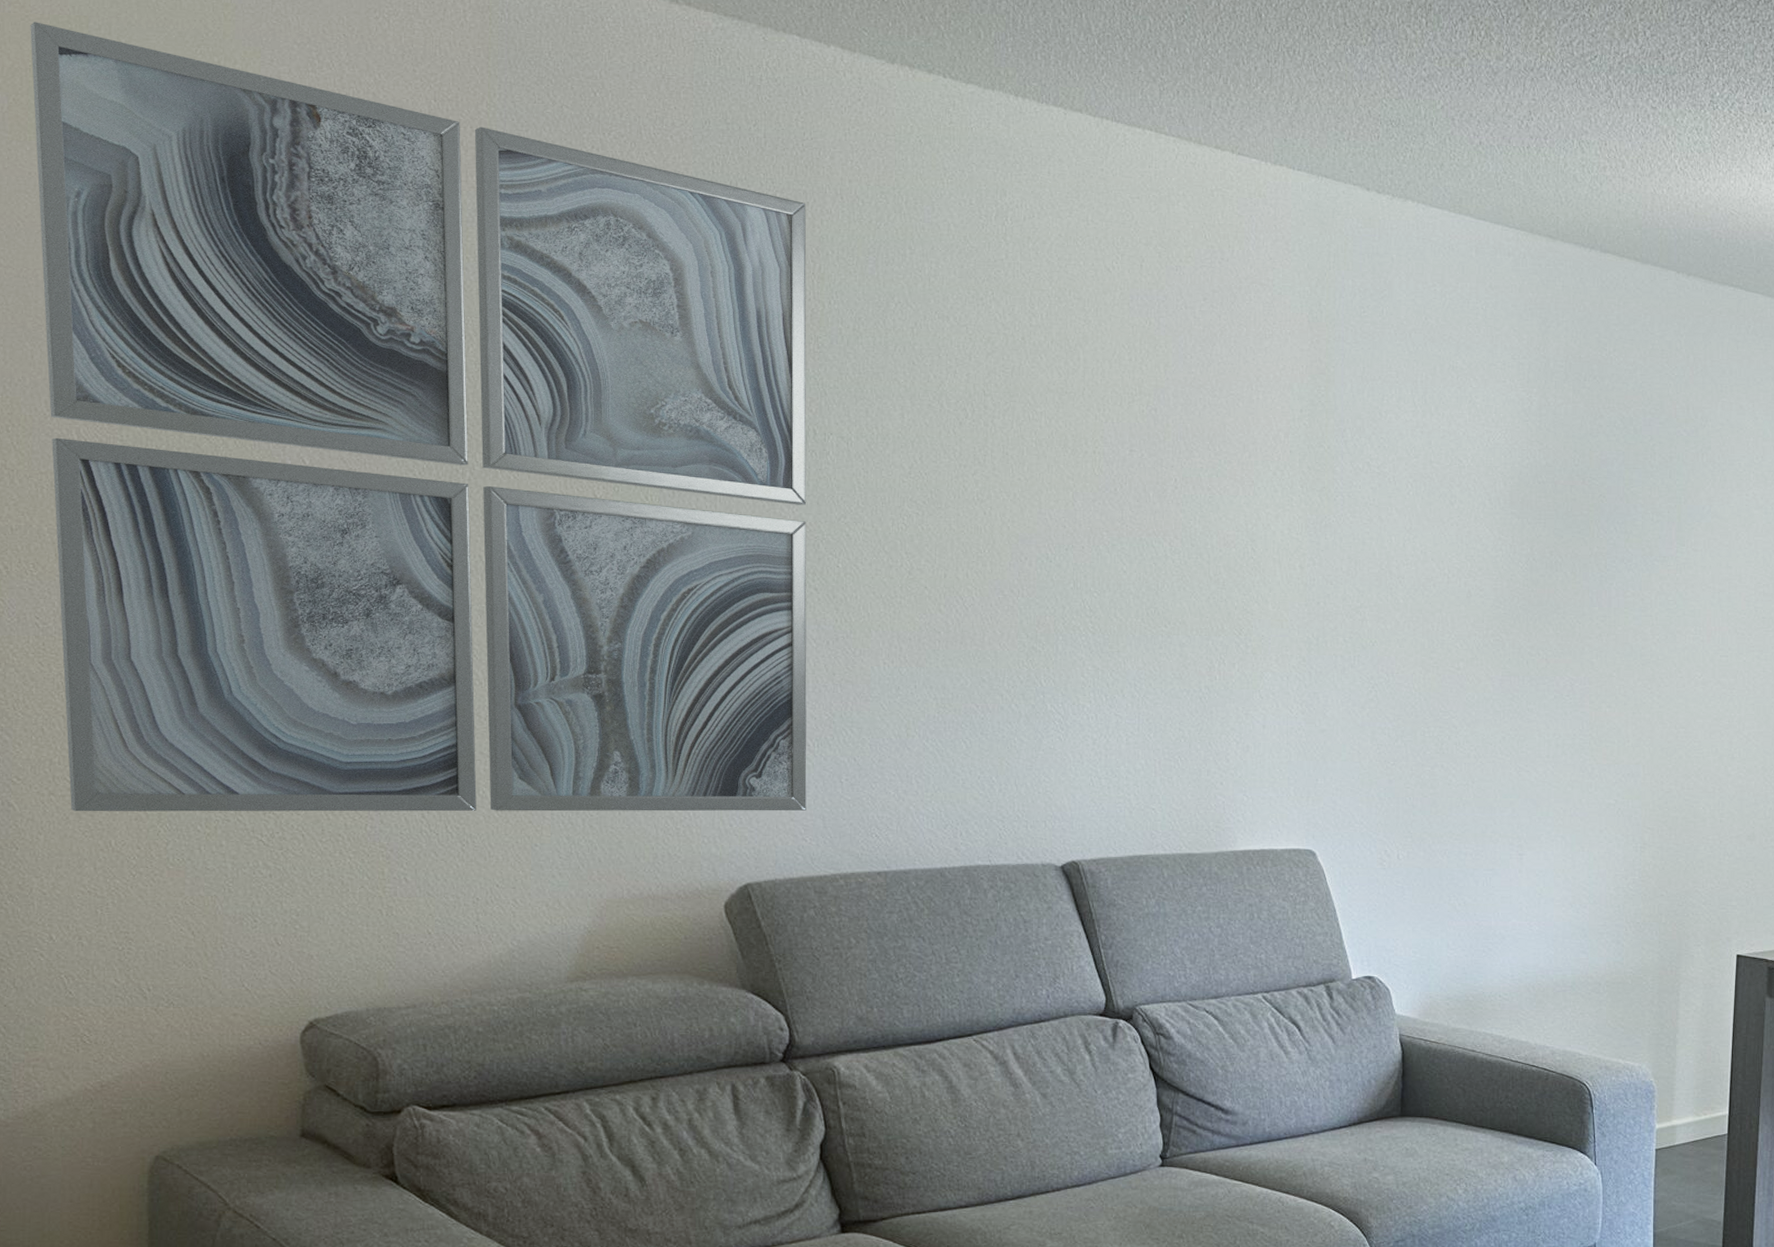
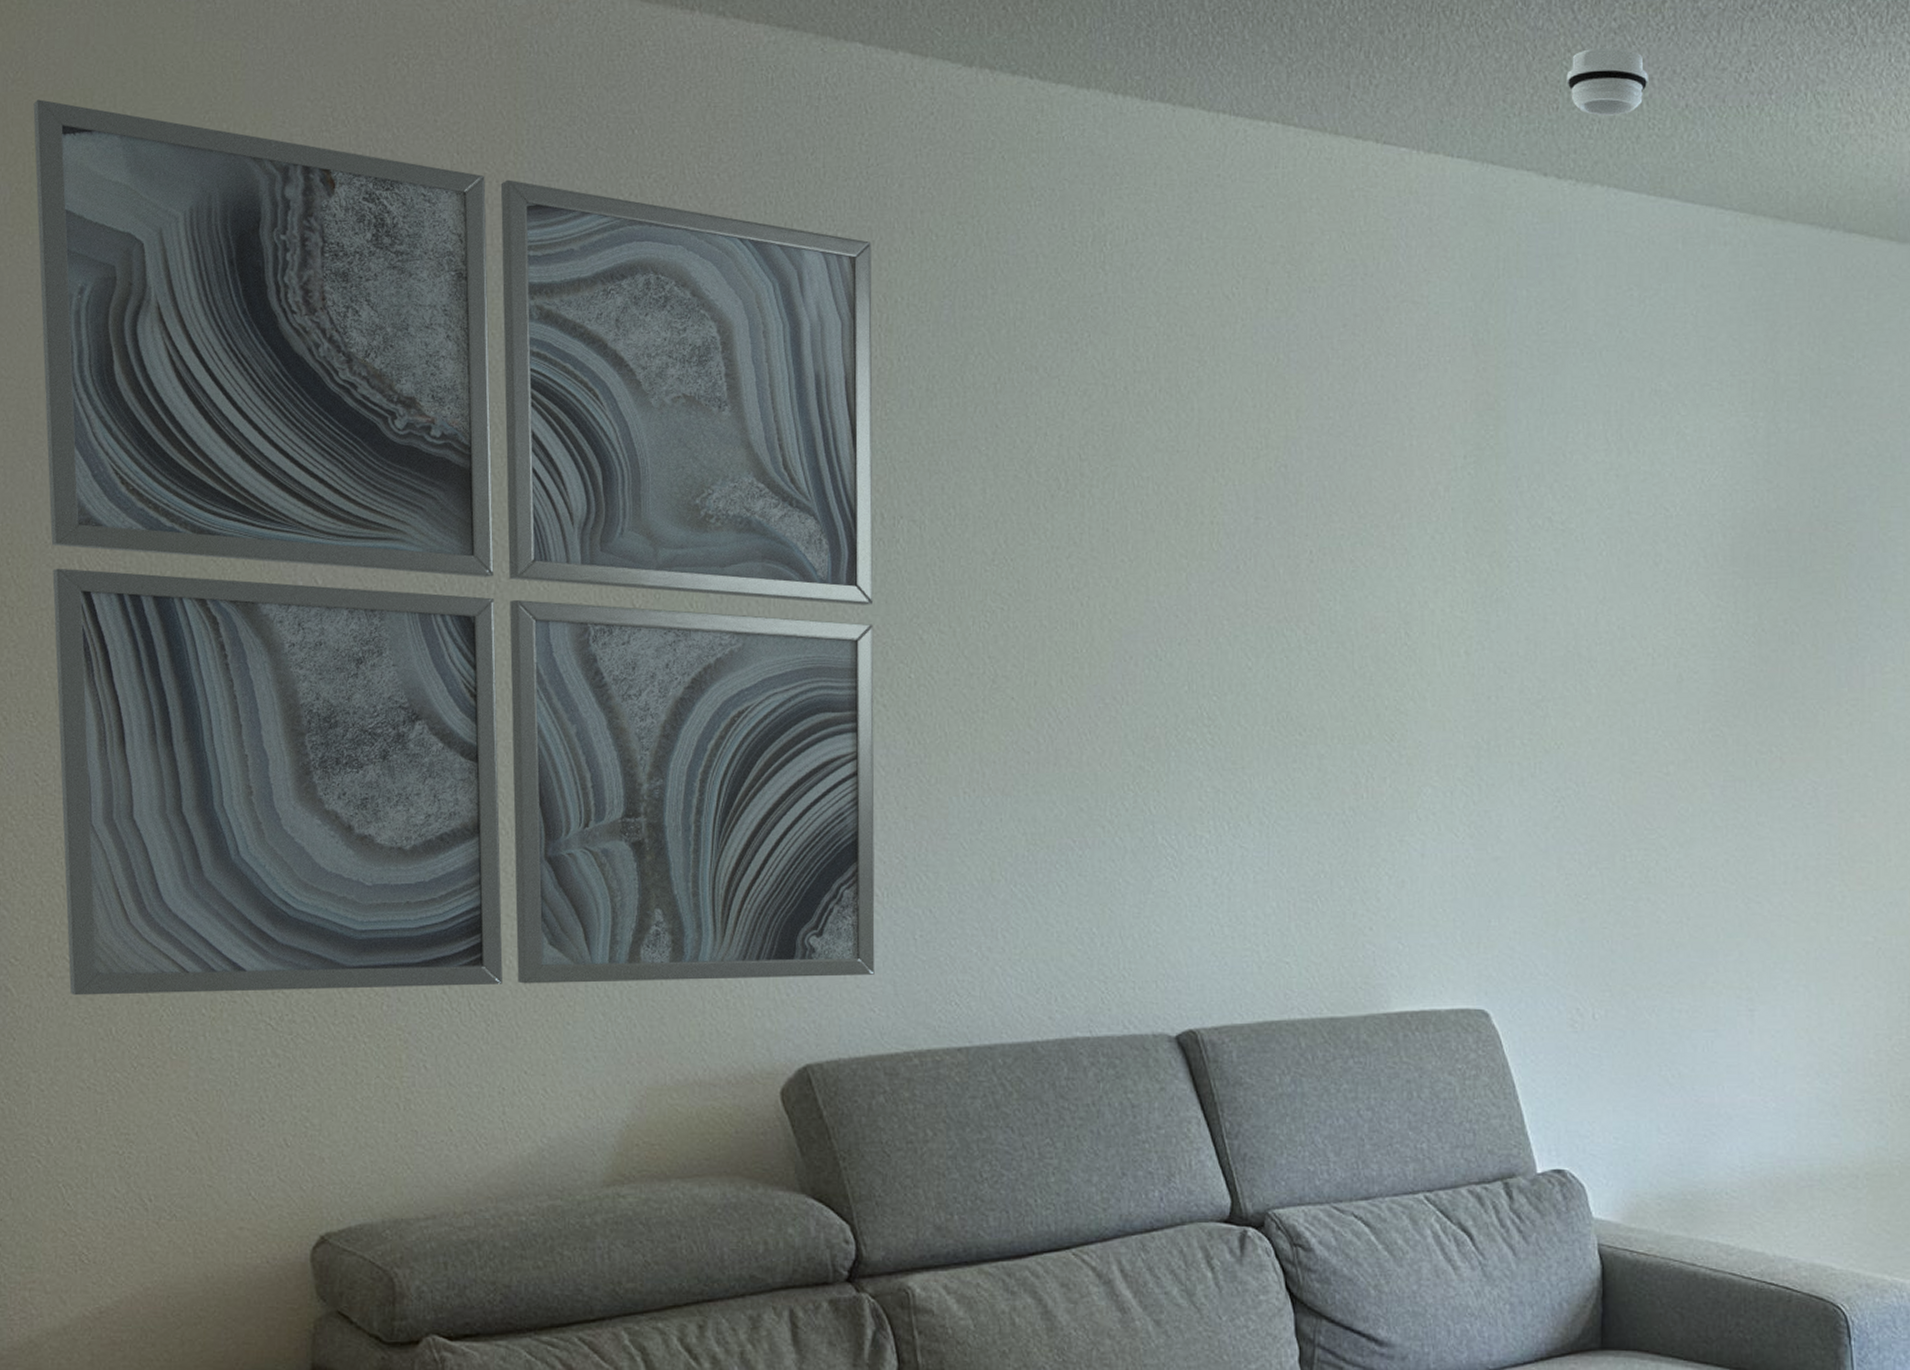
smoke detector: none [1386,91,1451,146] -> present [1566,48,1648,116]

